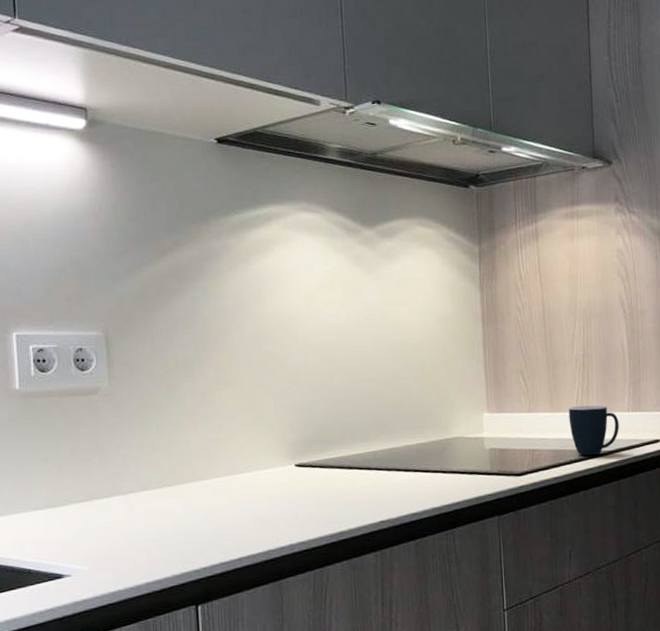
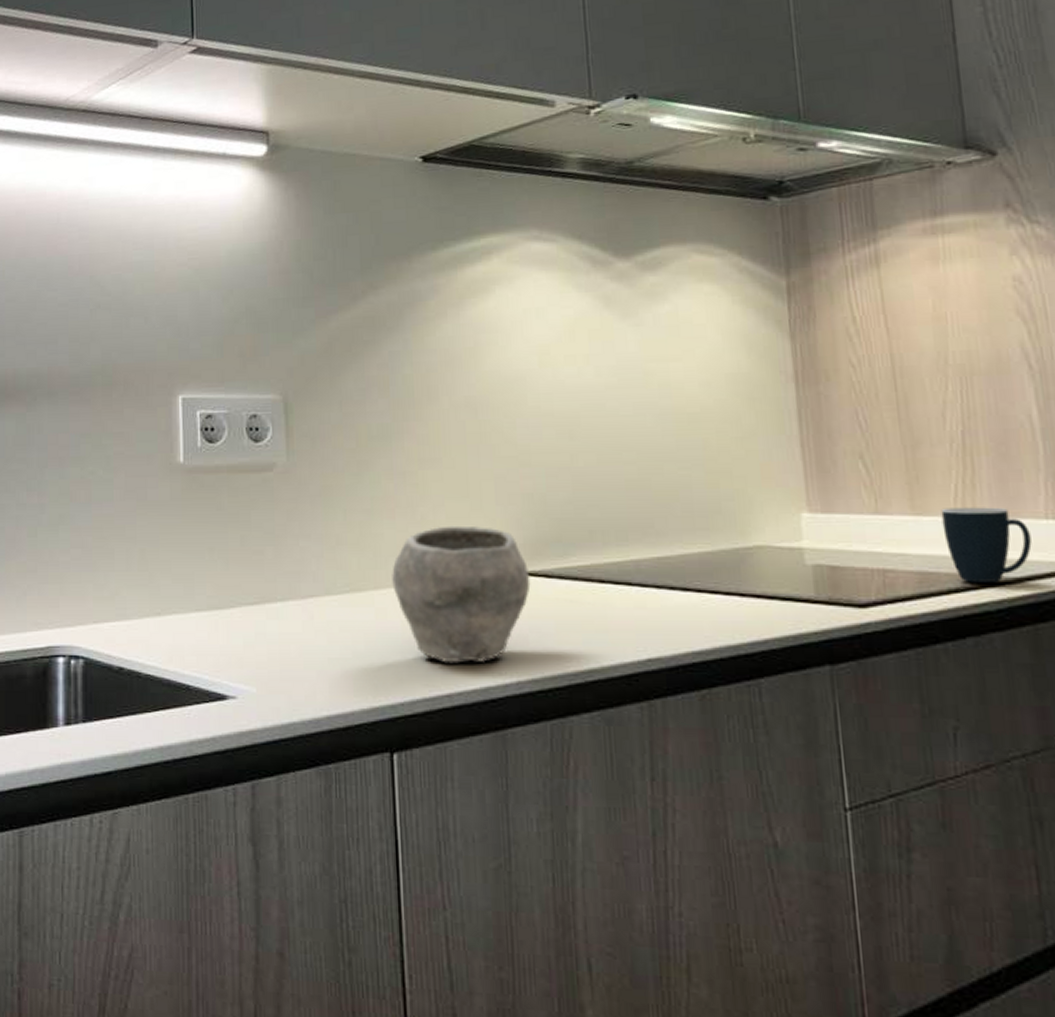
bowl: none [195,431,300,536] -> present [392,525,531,663]

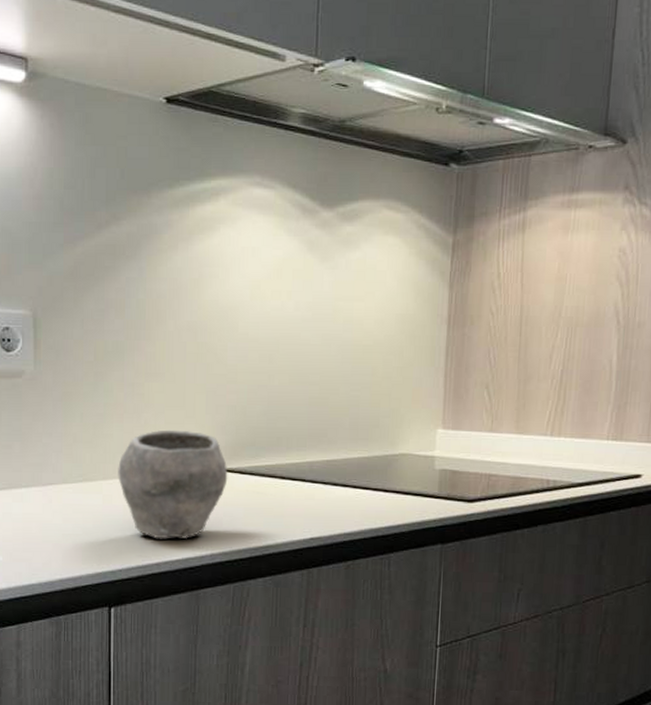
mug: present [941,507,1032,583] -> none [535,429,595,486]

